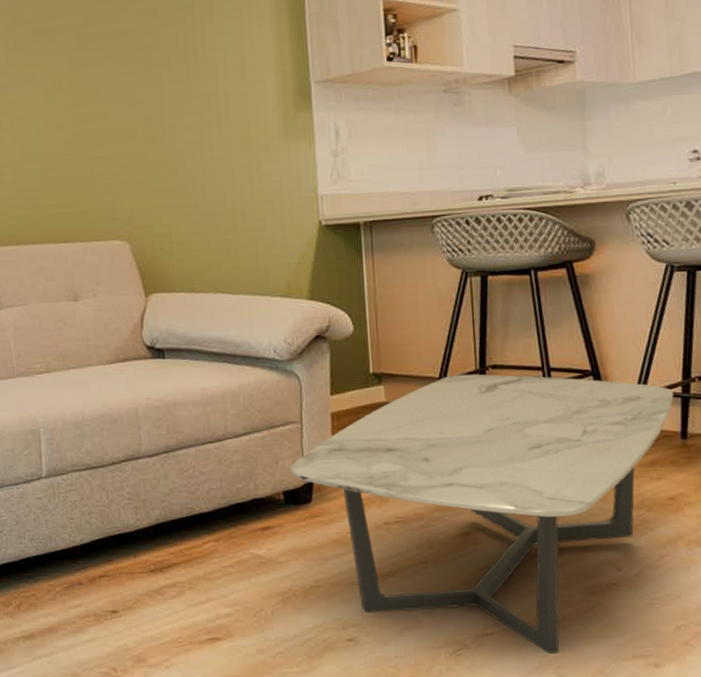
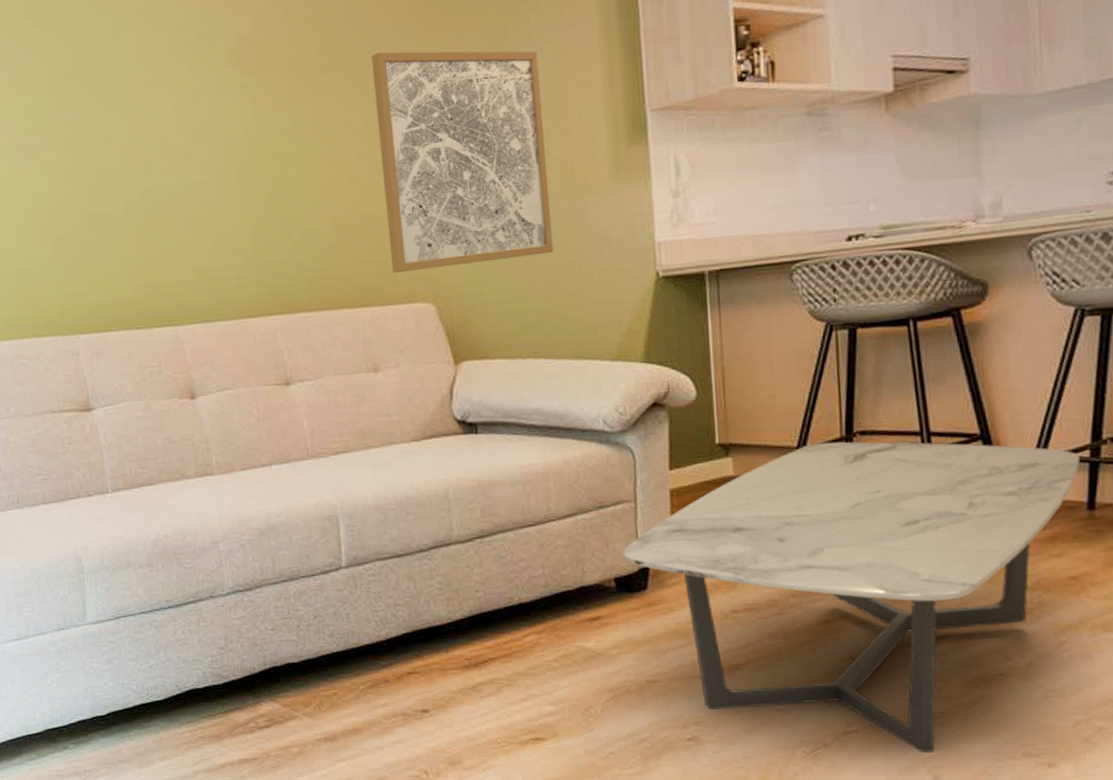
wall art: none [77,21,232,214] -> present [371,51,554,273]

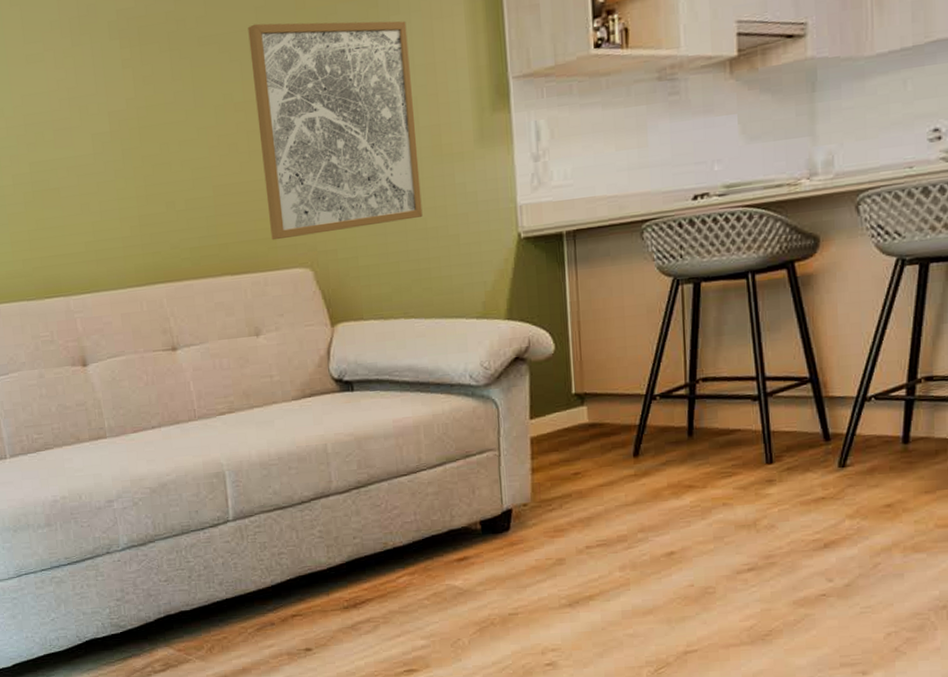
coffee table: present [622,441,1080,752] -> none [487,386,897,667]

